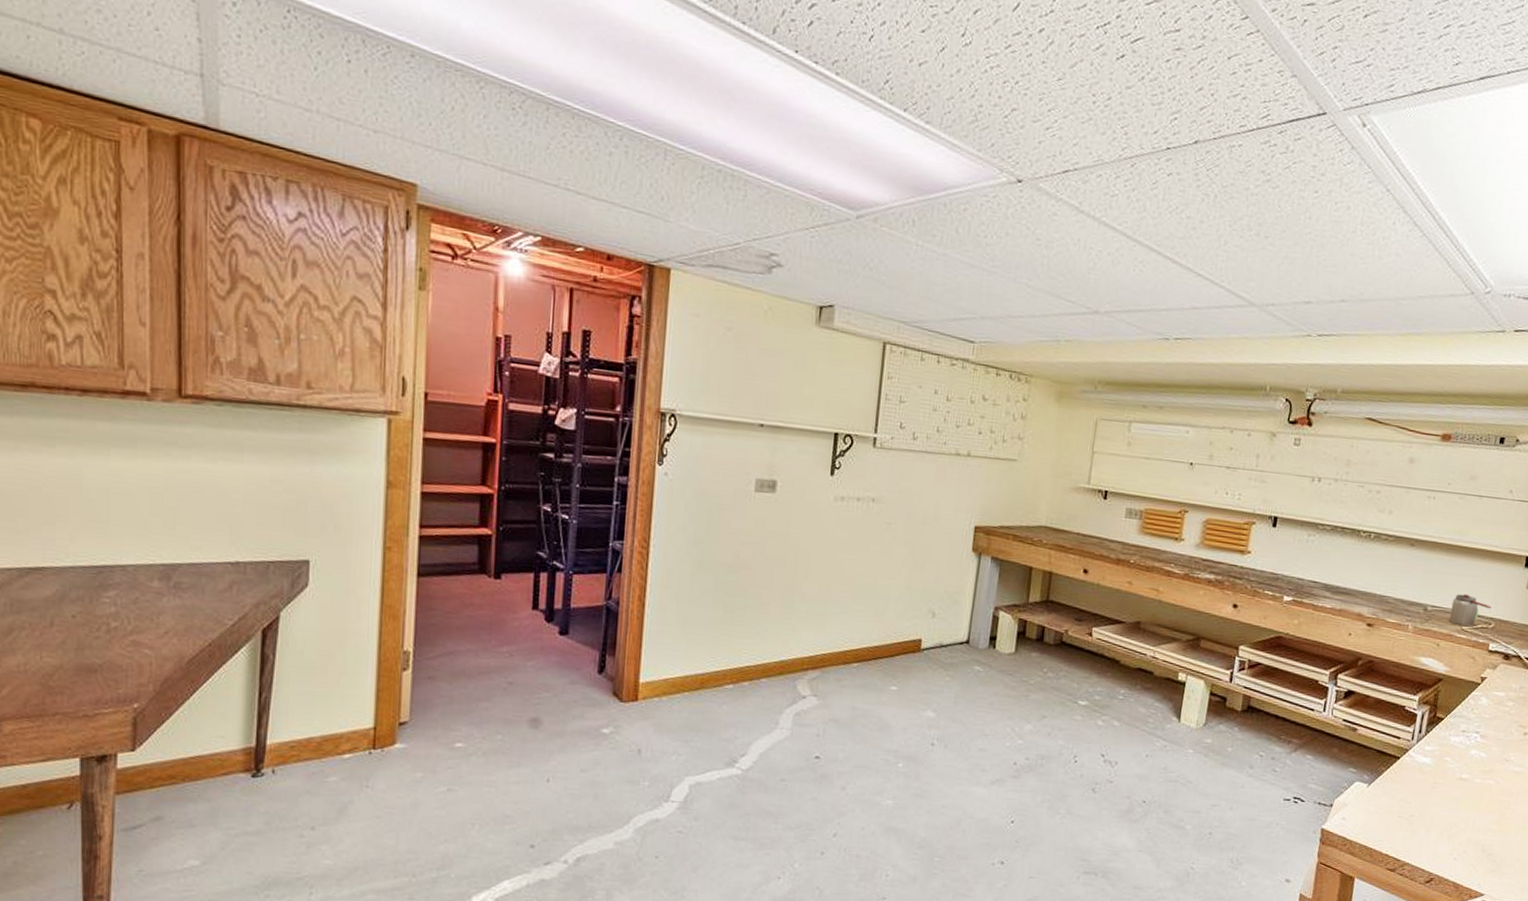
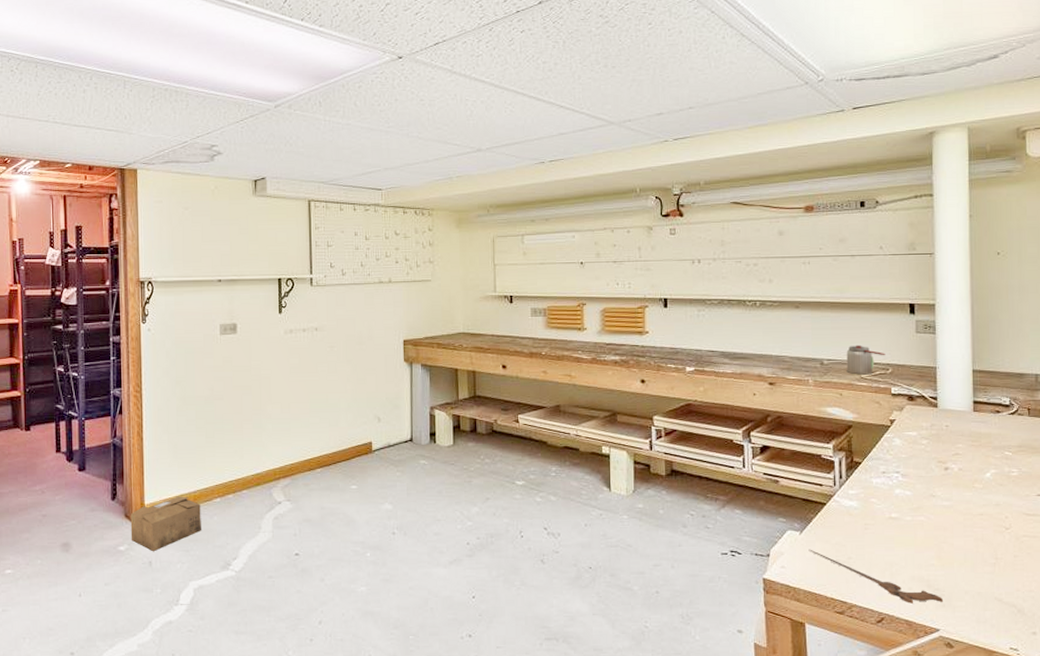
cardboard box: none [618,677,709,738] -> present [130,496,201,551]
hand saw: none [1373,803,1495,868] -> present [808,549,944,604]

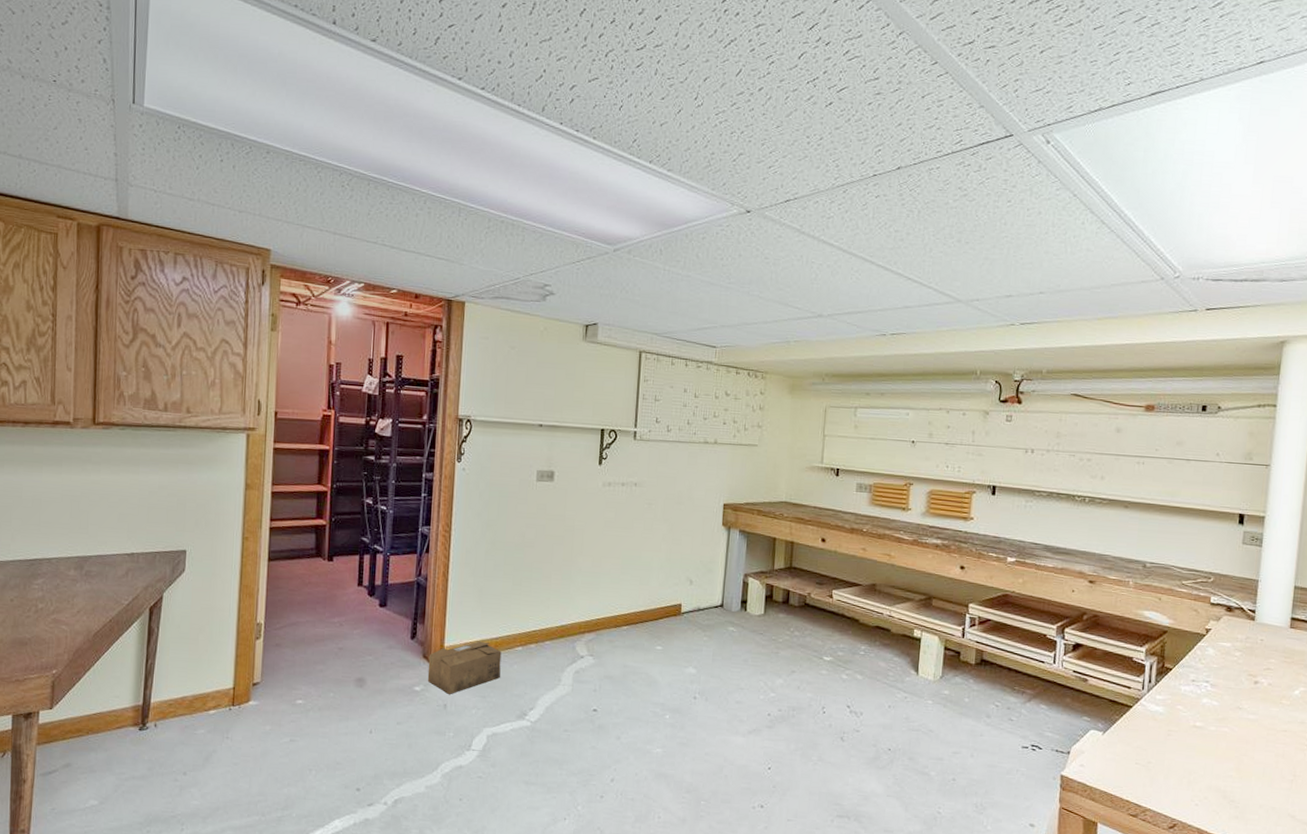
hand saw: present [808,549,944,604] -> none [1109,750,1238,814]
paint can: present [846,345,886,375] -> none [1168,550,1209,582]

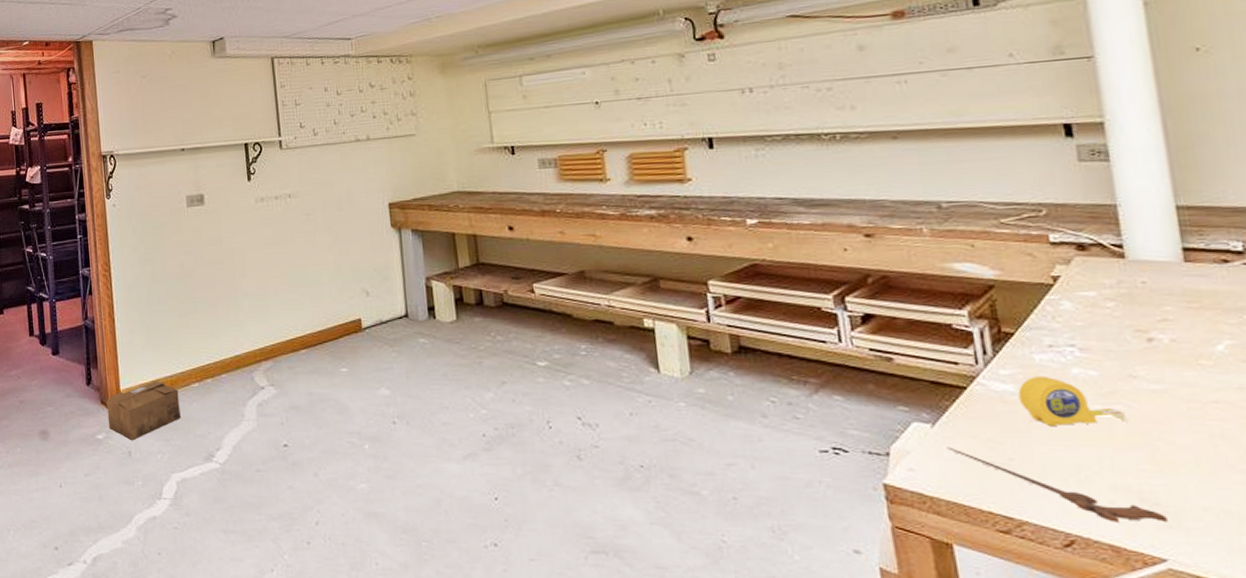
hand saw: none [1109,750,1238,814] -> present [946,447,1169,523]
tape measure: none [1164,702,1229,741] -> present [1018,375,1128,425]

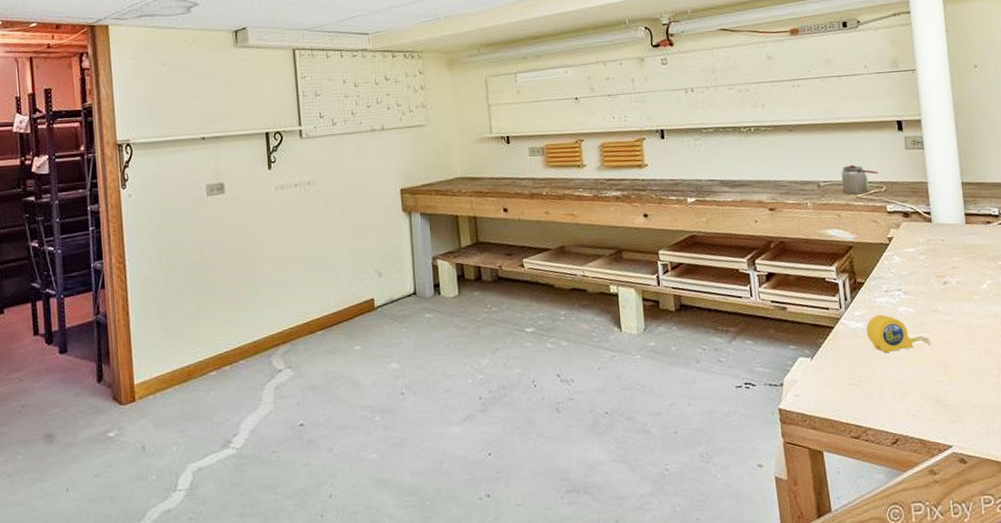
cardboard box: present [106,381,181,440] -> none [119,372,198,435]
hand saw: present [946,447,1169,523] -> none [820,375,954,422]
paint can: none [974,180,1035,220] -> present [841,164,879,195]

